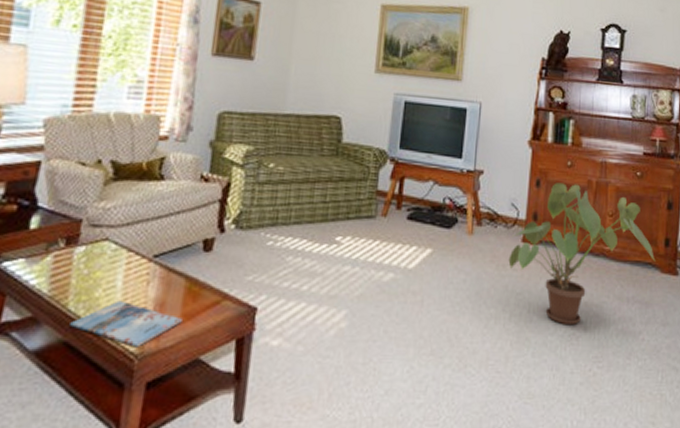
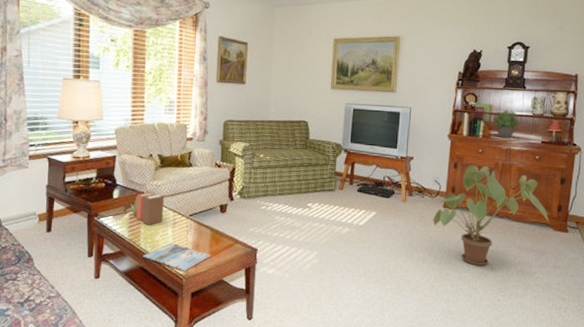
books: none [58,219,116,274] -> present [132,192,165,226]
books: none [560,100,587,126] -> present [473,103,495,123]
potted plant: none [585,109,619,148] -> present [493,109,521,139]

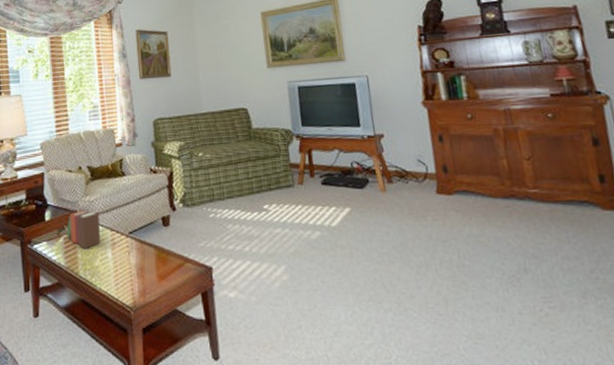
magazine: present [143,242,210,272] -> none [83,267,159,302]
house plant: present [433,165,550,266] -> none [426,134,593,268]
books: present [473,103,495,123] -> none [447,57,478,82]
potted plant: present [493,109,521,139] -> none [477,61,516,98]

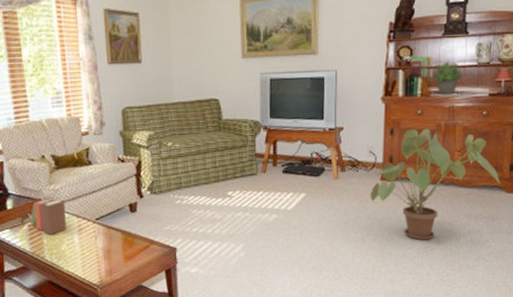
house plant: none [426,134,593,268] -> present [370,128,501,241]
books: none [447,57,478,82] -> present [409,56,434,79]
potted plant: none [477,61,516,98] -> present [433,61,465,95]

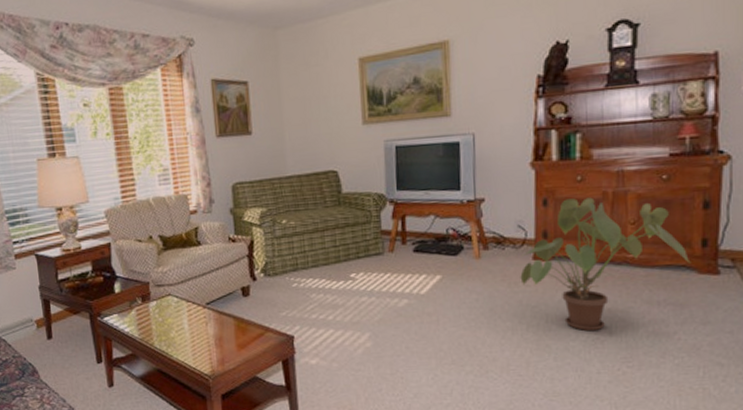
books: present [30,198,67,236] -> none [138,281,177,321]
books: present [409,56,434,79] -> none [564,112,596,140]
potted plant: present [433,61,465,95] -> none [594,116,636,158]

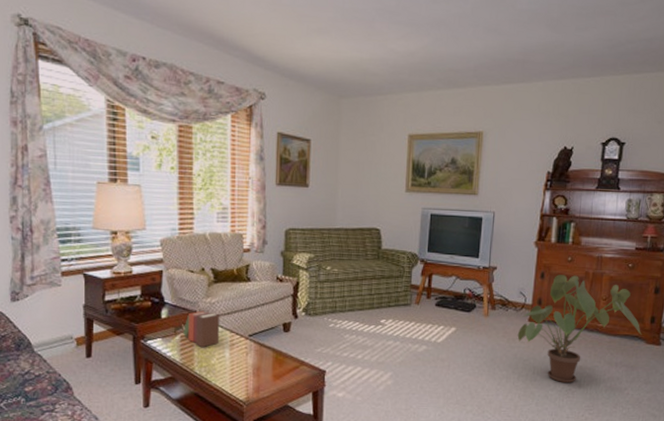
books: none [138,281,177,321] -> present [183,310,220,348]

